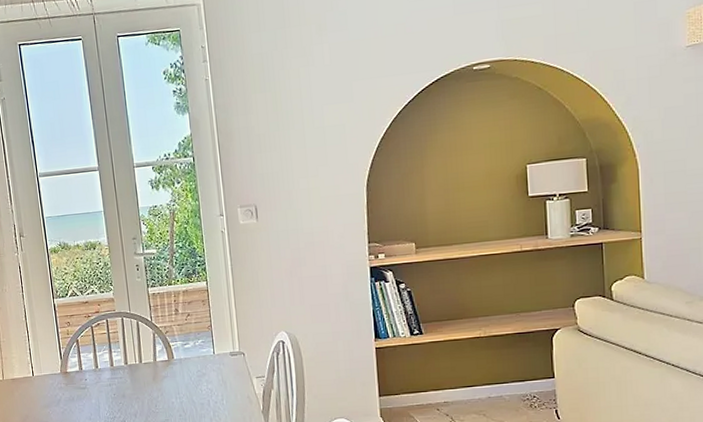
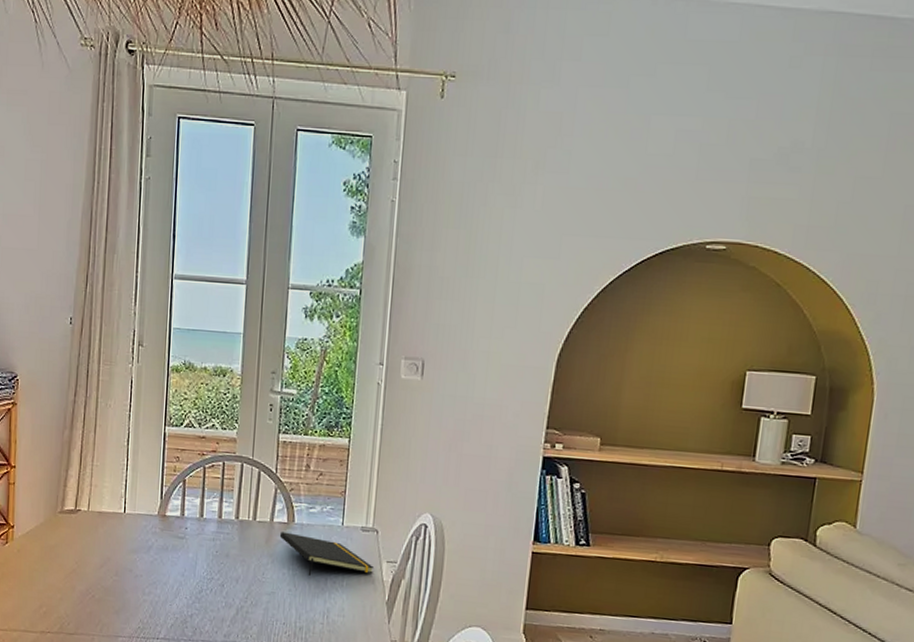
notepad: none [163,368,247,400] -> present [279,531,375,576]

